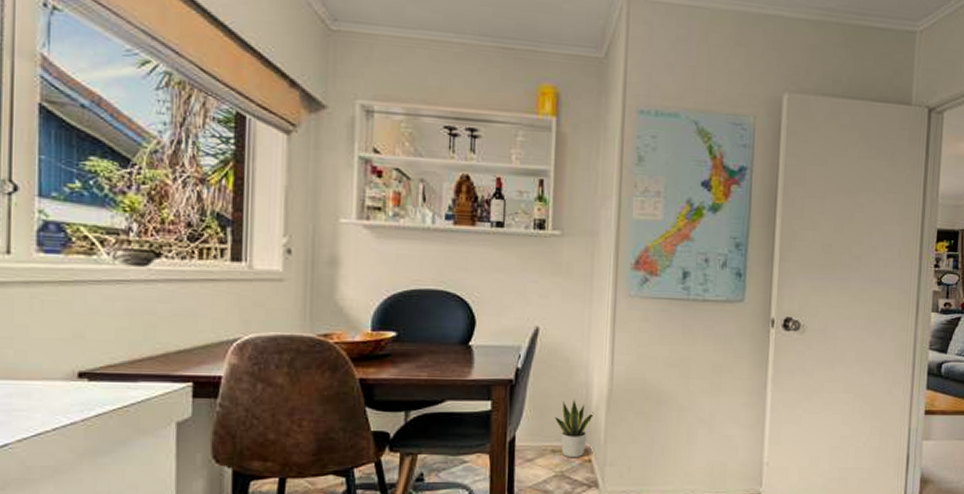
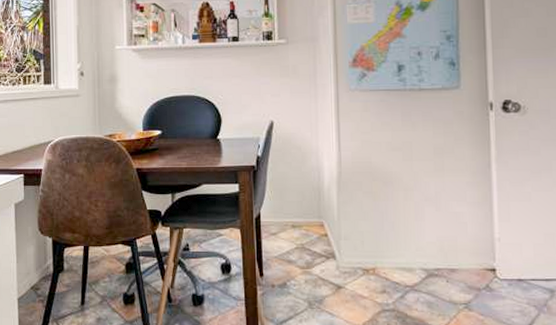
potted plant: present [555,399,595,458] -> none [293,181,327,233]

